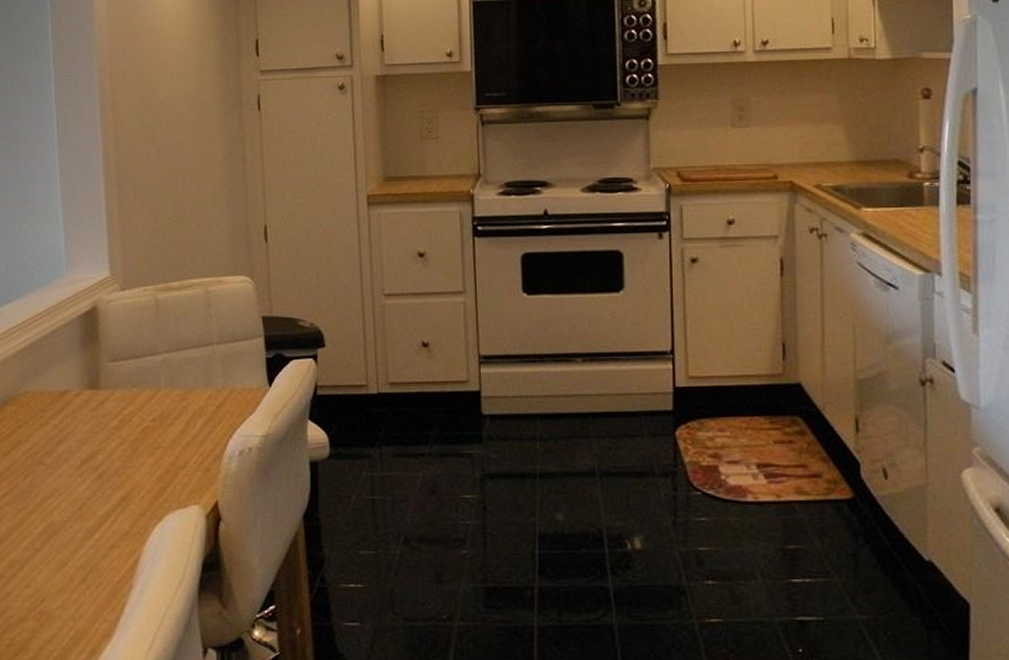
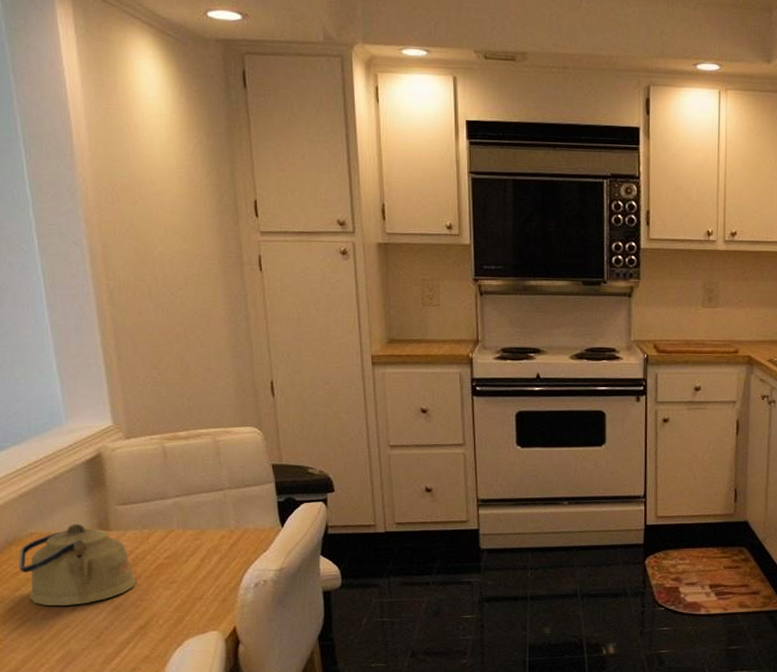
kettle: none [10,381,122,472] -> present [18,523,137,605]

